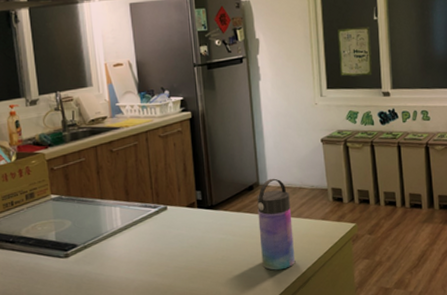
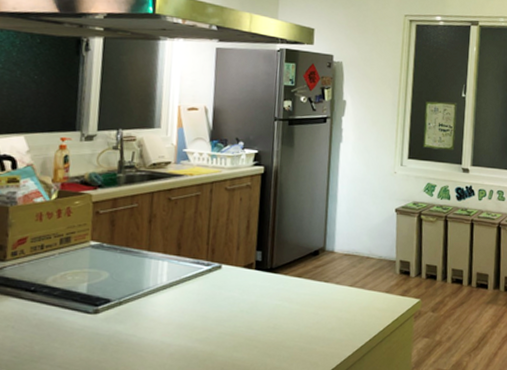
water bottle: present [257,178,295,270] -> none [316,245,356,344]

